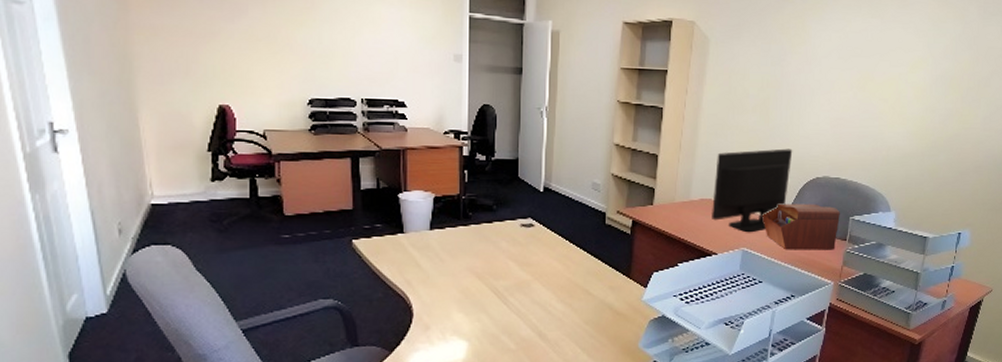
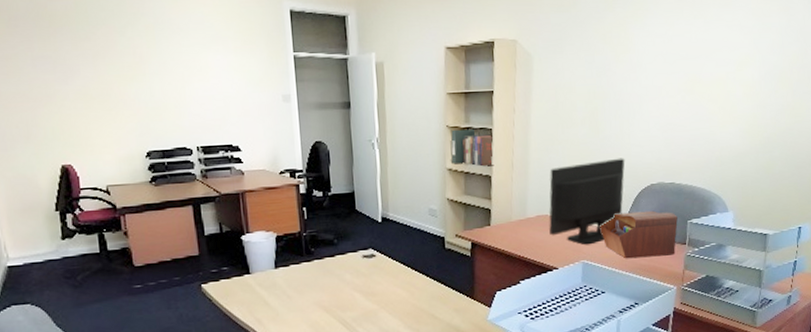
binder: none [619,106,649,140] -> present [451,130,479,164]
books: none [631,112,663,145] -> present [462,134,494,167]

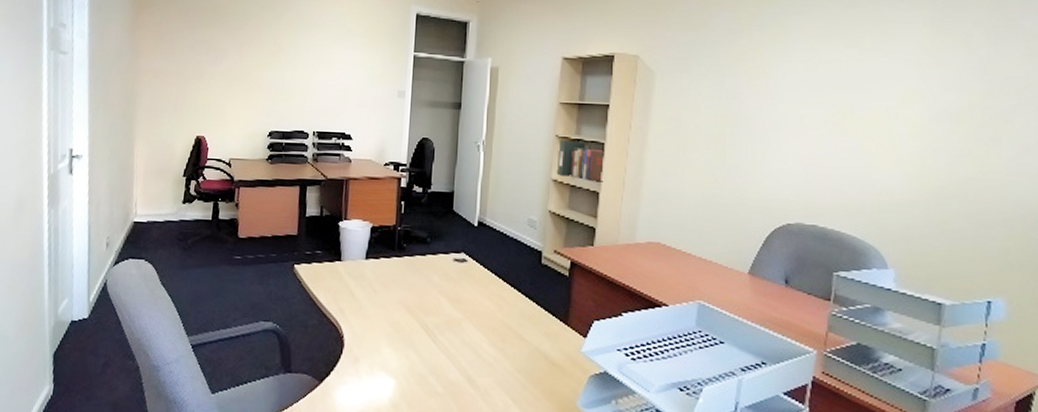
computer monitor: present [549,158,625,245] -> none [661,189,756,284]
sewing box: present [600,210,678,259] -> none [722,252,820,311]

